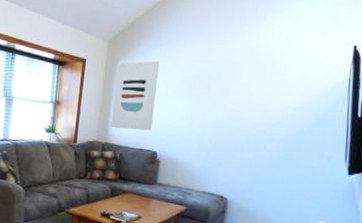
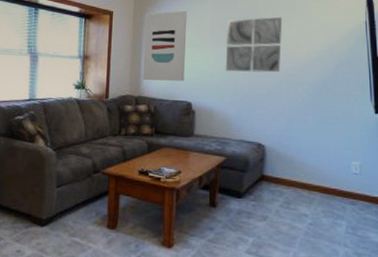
wall art: none [193,70,259,127] -> present [225,16,283,73]

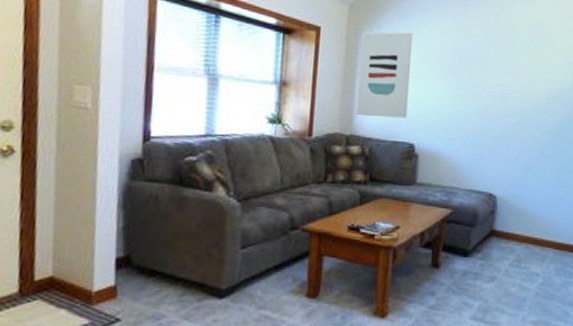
wall art: present [225,16,283,73] -> none [455,46,522,112]

